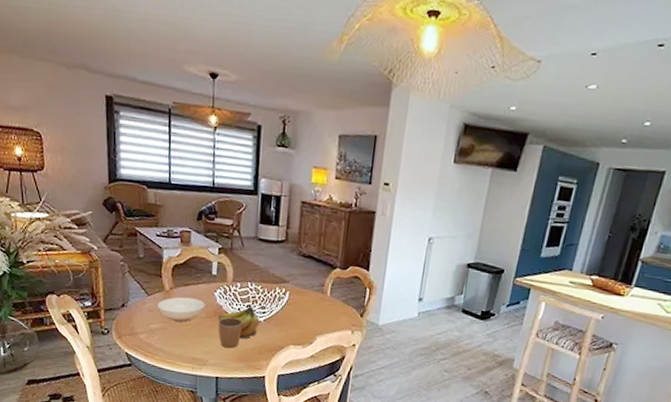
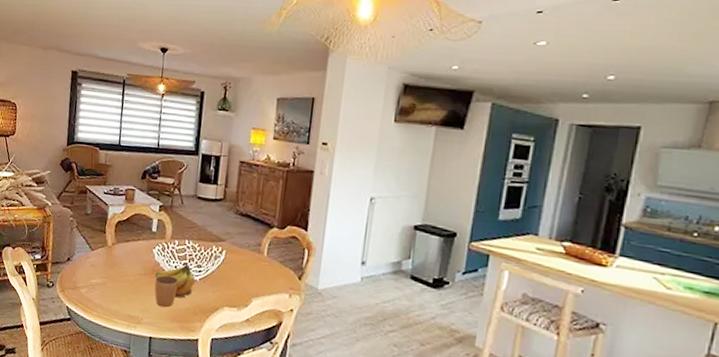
bowl: present [157,297,205,322] -> none [99,252,144,278]

